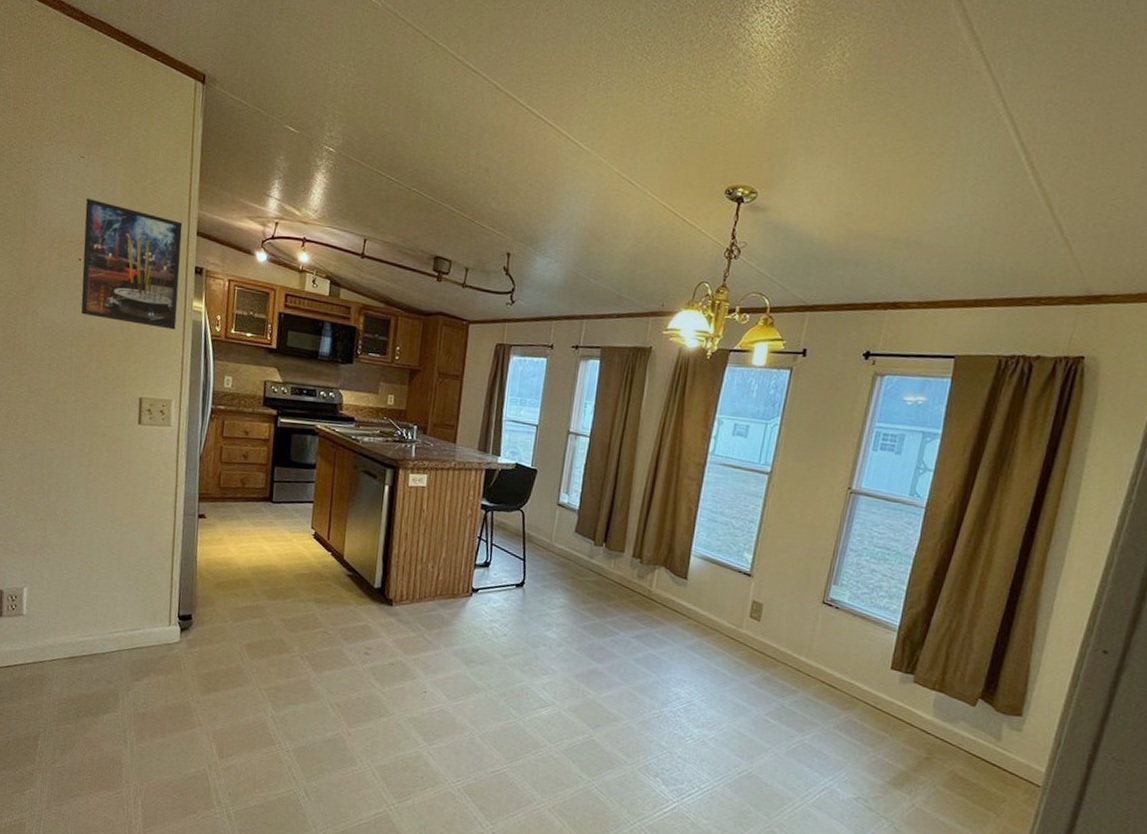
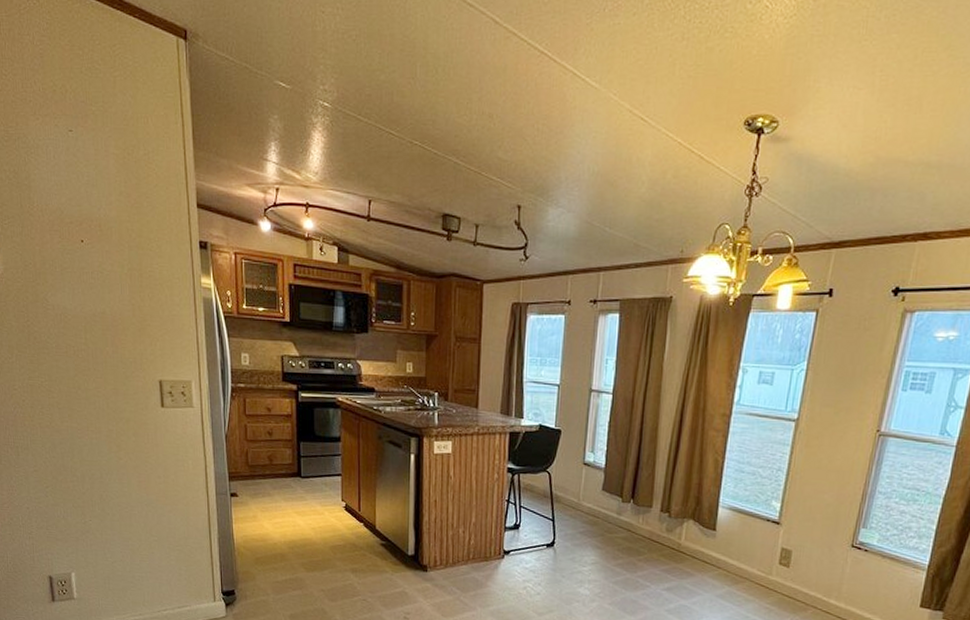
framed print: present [81,198,183,330] -> none [80,174,187,309]

